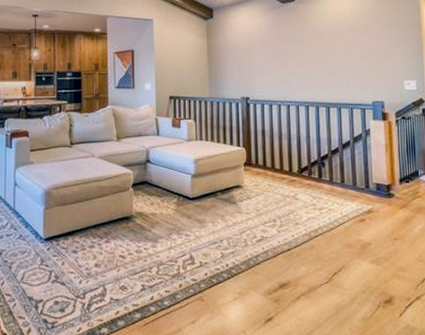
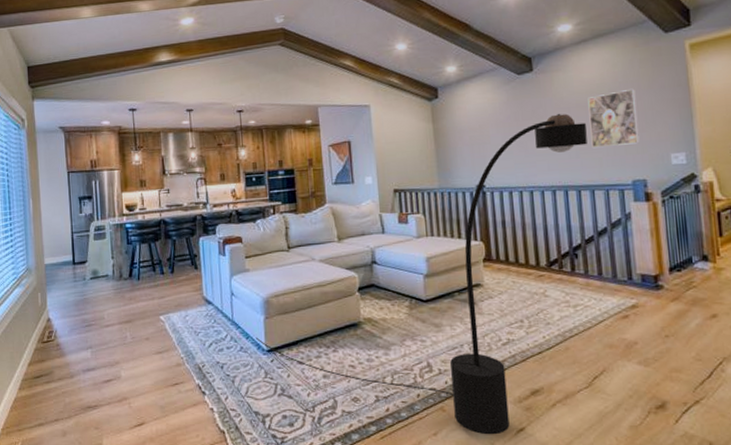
floor lamp: none [34,40,337,324] -> present [255,113,587,435]
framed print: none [339,22,380,72] -> present [588,88,640,148]

